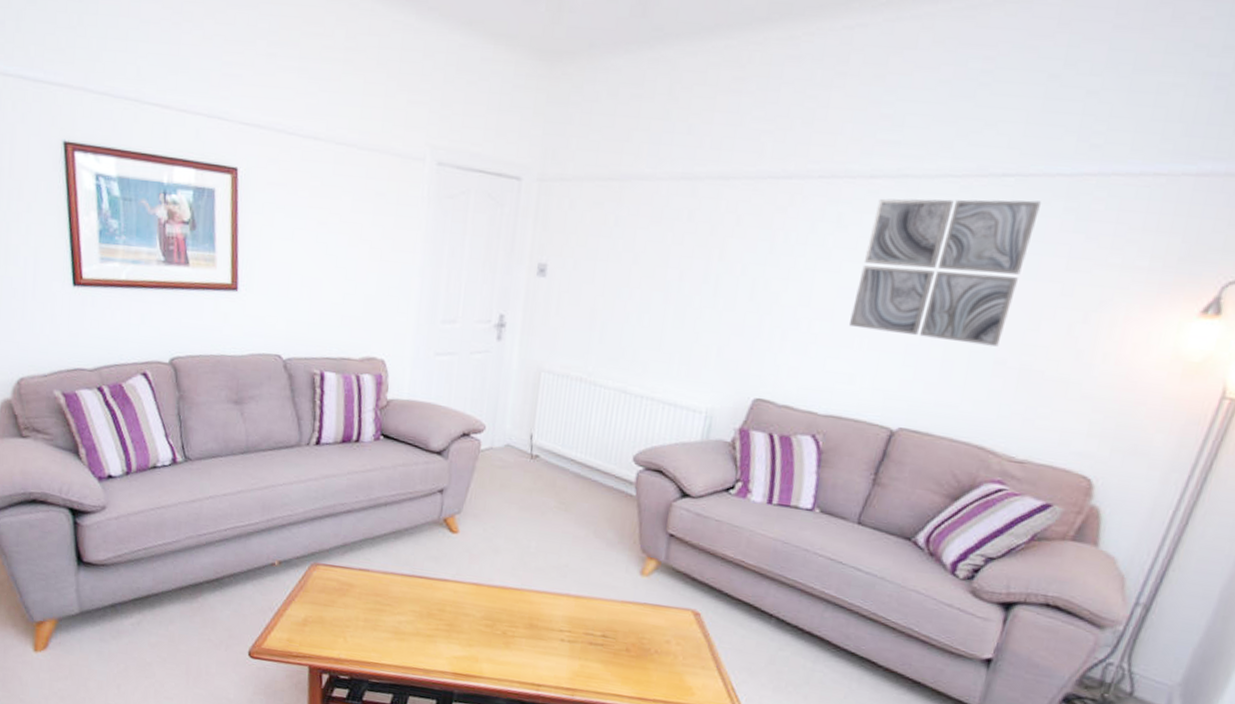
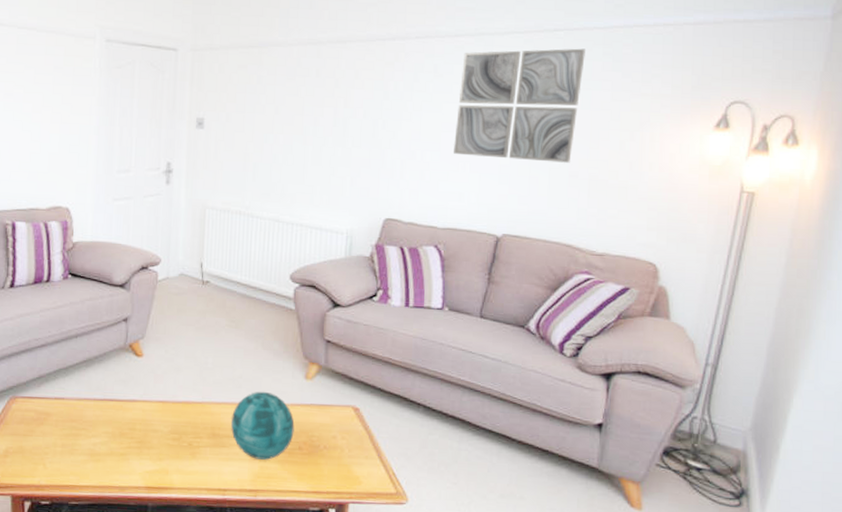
decorative orb: none [551,583,624,659] -> present [231,391,295,460]

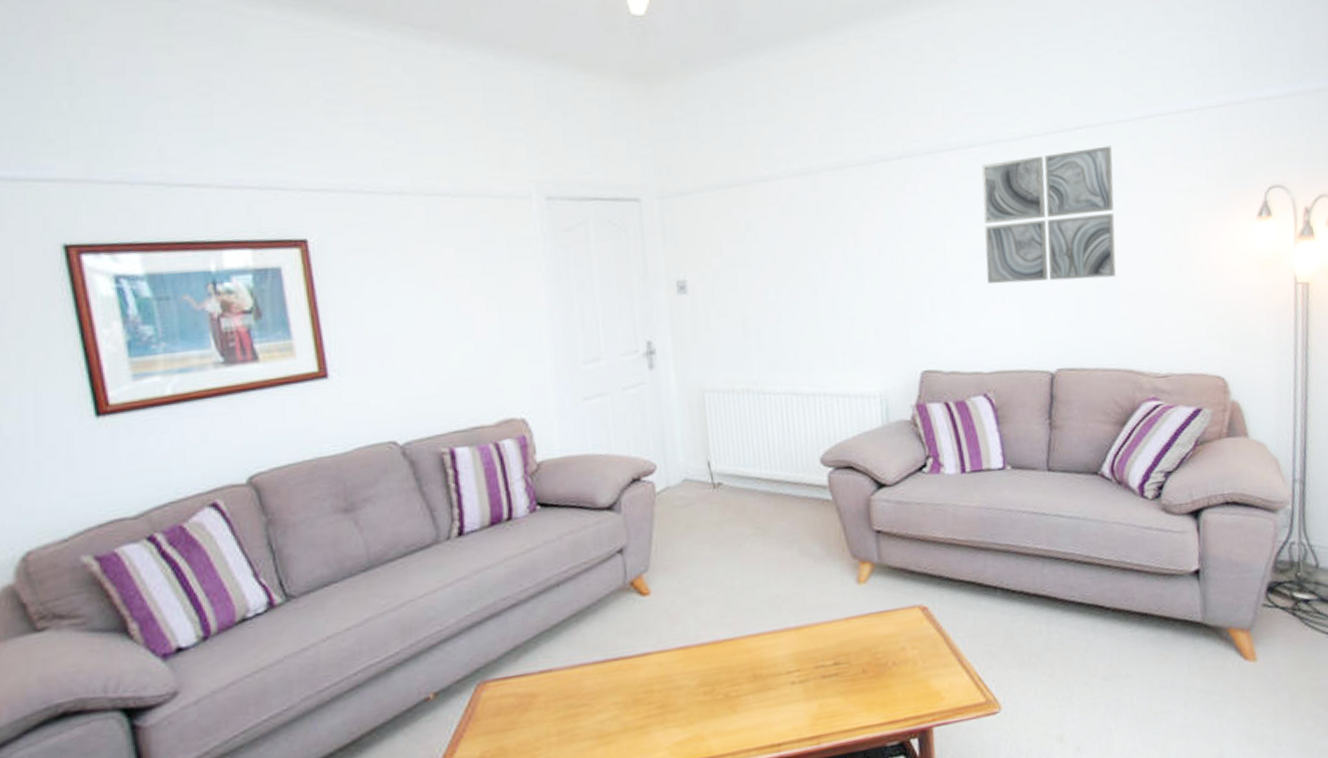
decorative orb: present [231,391,295,460] -> none [774,608,855,697]

